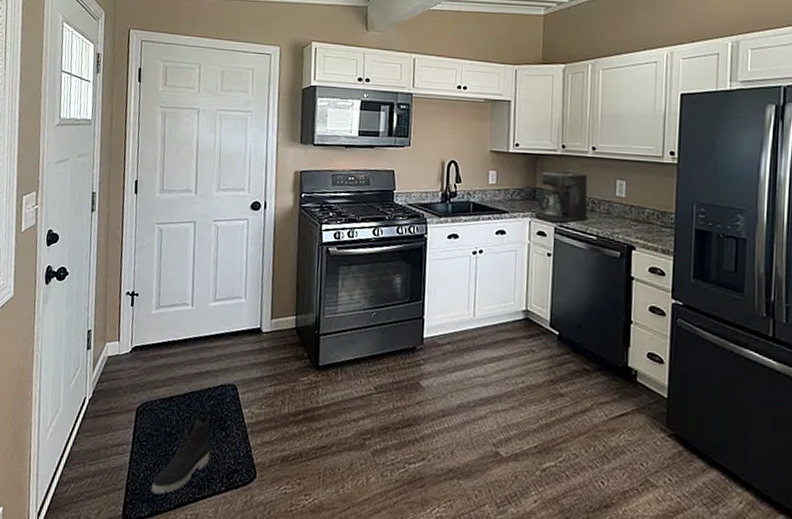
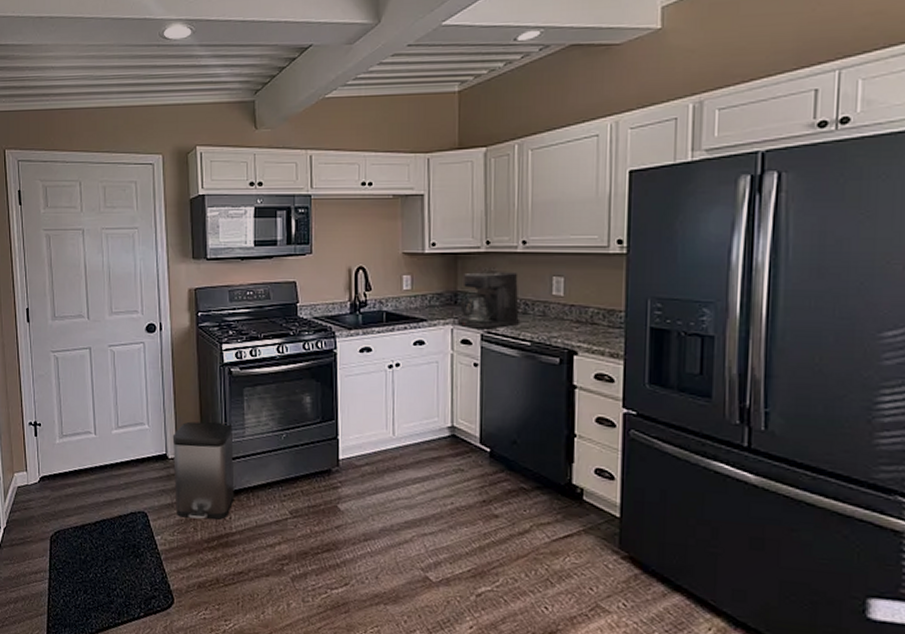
boot: present [151,414,210,495] -> none [72,541,126,620]
pedal bin: none [265,297,326,394] -> present [172,421,235,520]

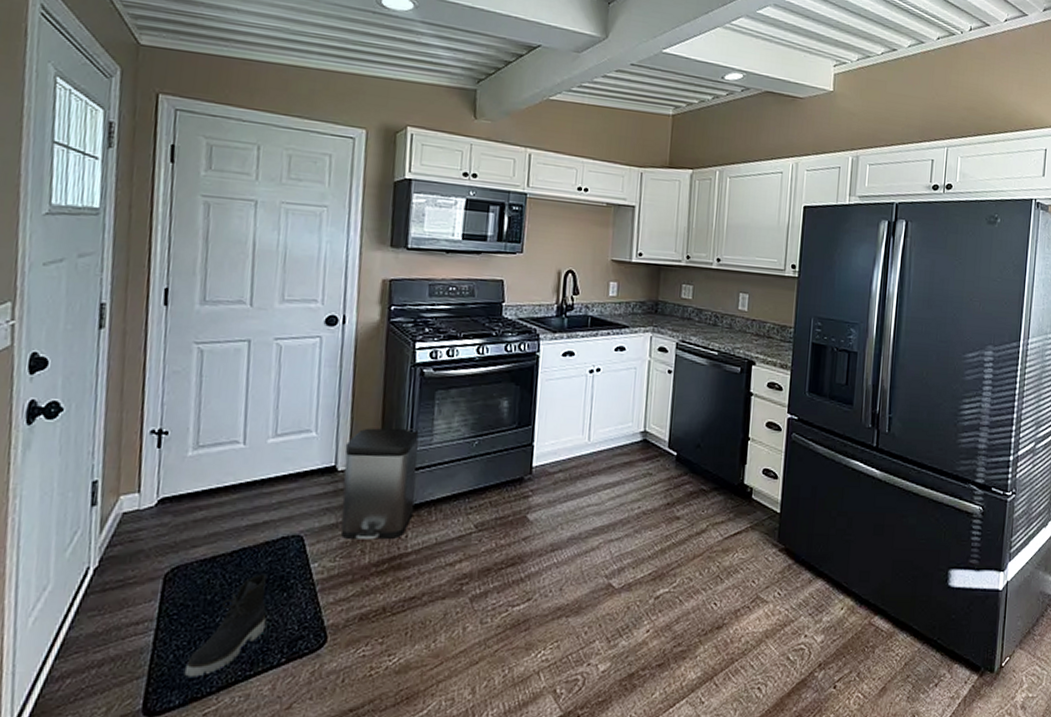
boot: none [72,541,126,620] -> present [184,573,267,677]
coffee maker: present [456,271,521,329] -> none [655,283,712,339]

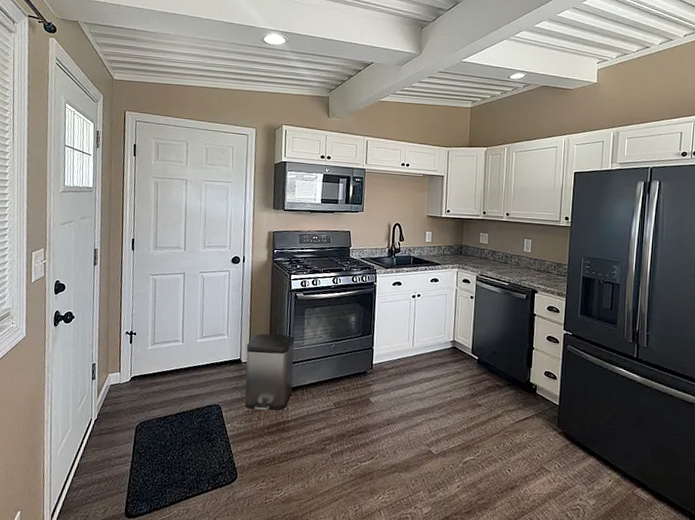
boot: present [184,573,267,677] -> none [149,429,199,495]

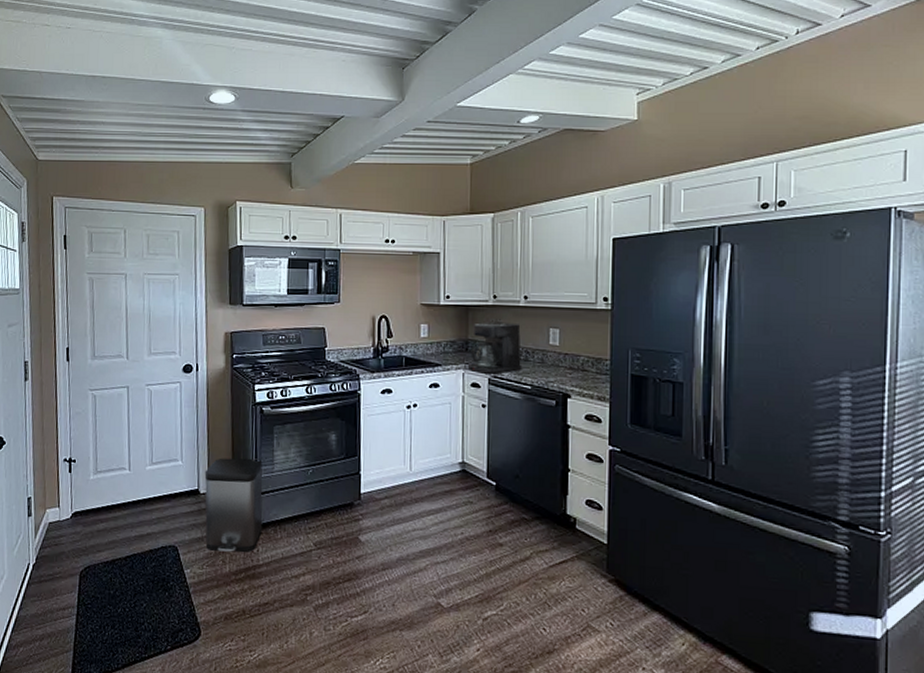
coffee maker: none [460,232,503,273] -> present [467,322,522,374]

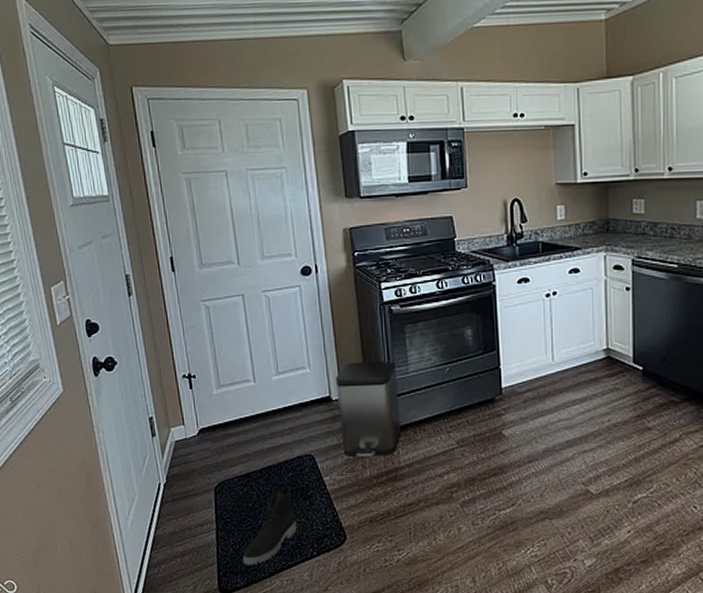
boot: none [98,575,155,655] -> present [242,486,297,565]
coffee maker: present [467,322,522,374] -> none [609,197,668,255]

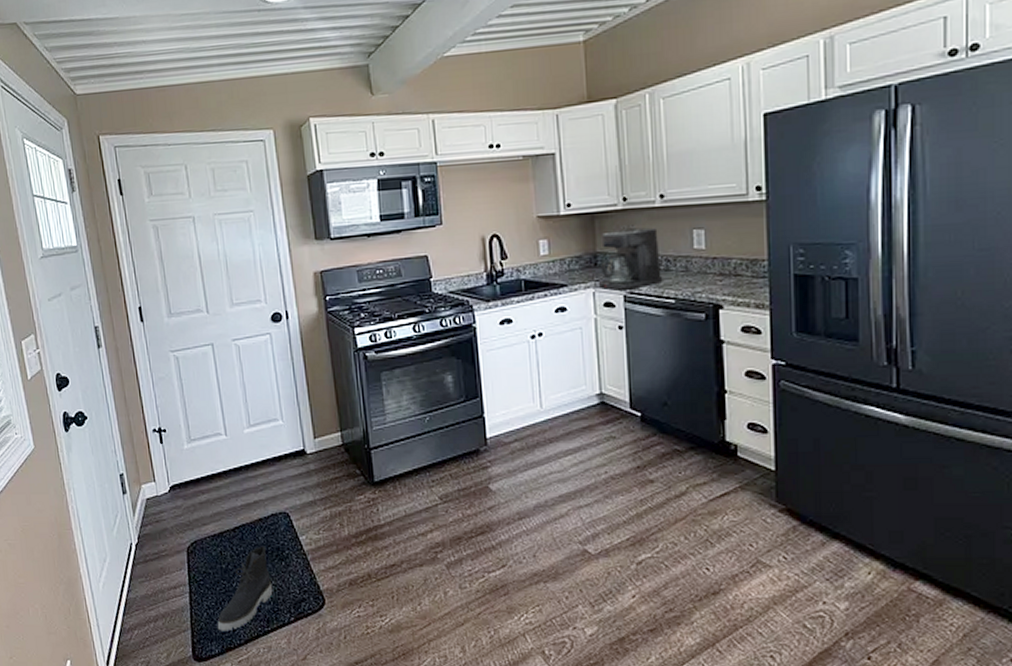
pedal bin: present [335,360,401,457] -> none [309,410,380,514]
coffee maker: none [609,197,668,255] -> present [598,227,663,291]

